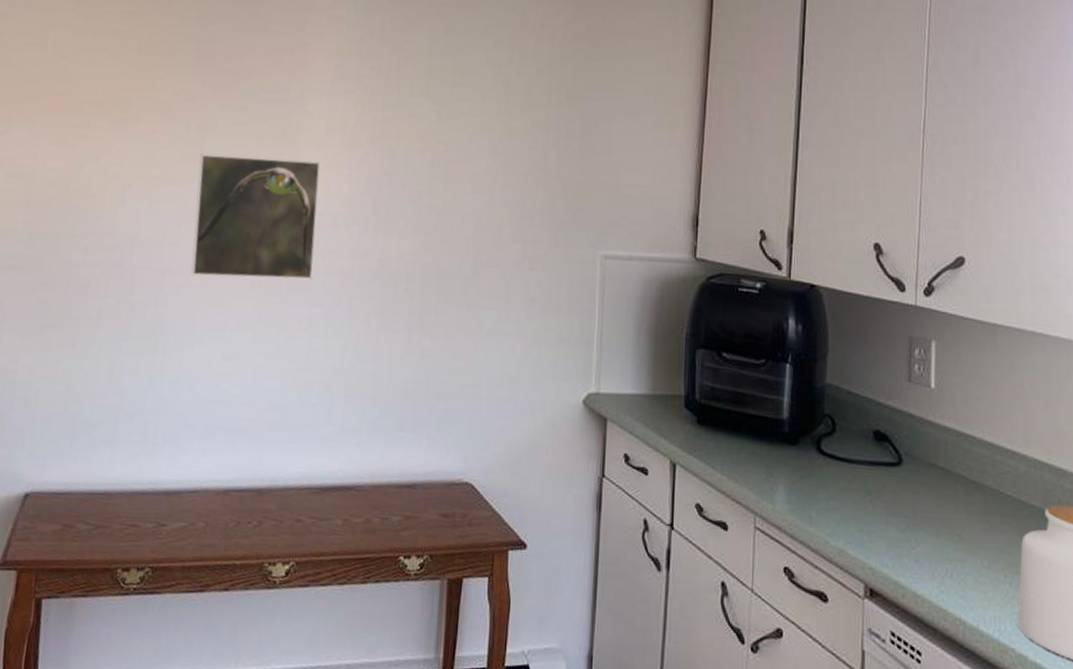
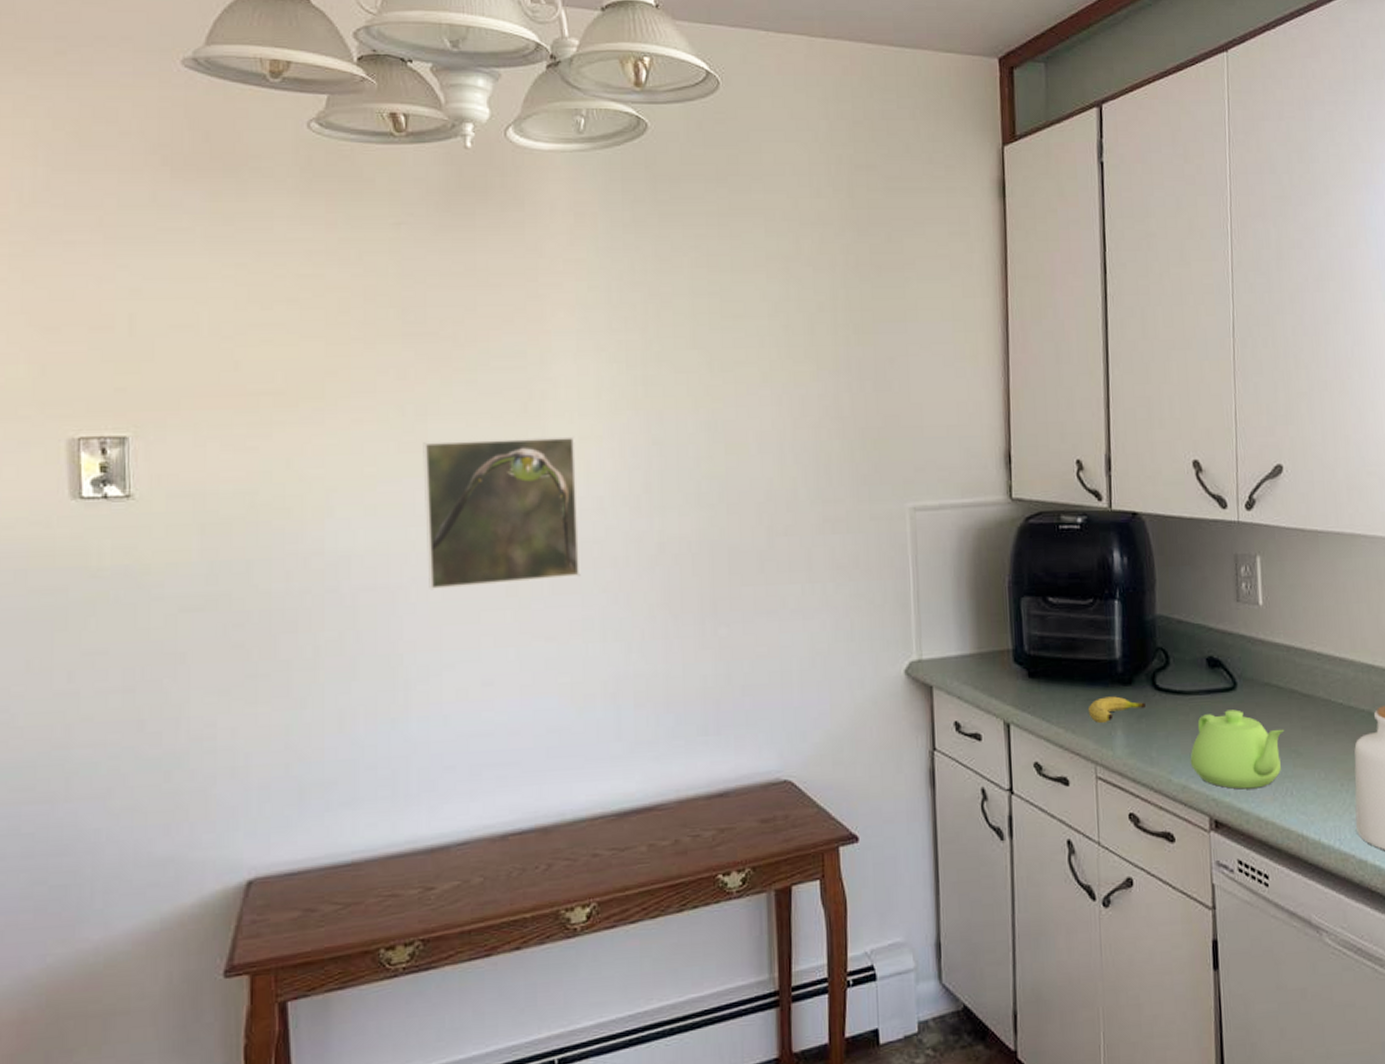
fruit: none [752,452,809,478] -> present [1087,696,1146,724]
teapot: none [849,484,949,565] -> present [1190,709,1285,790]

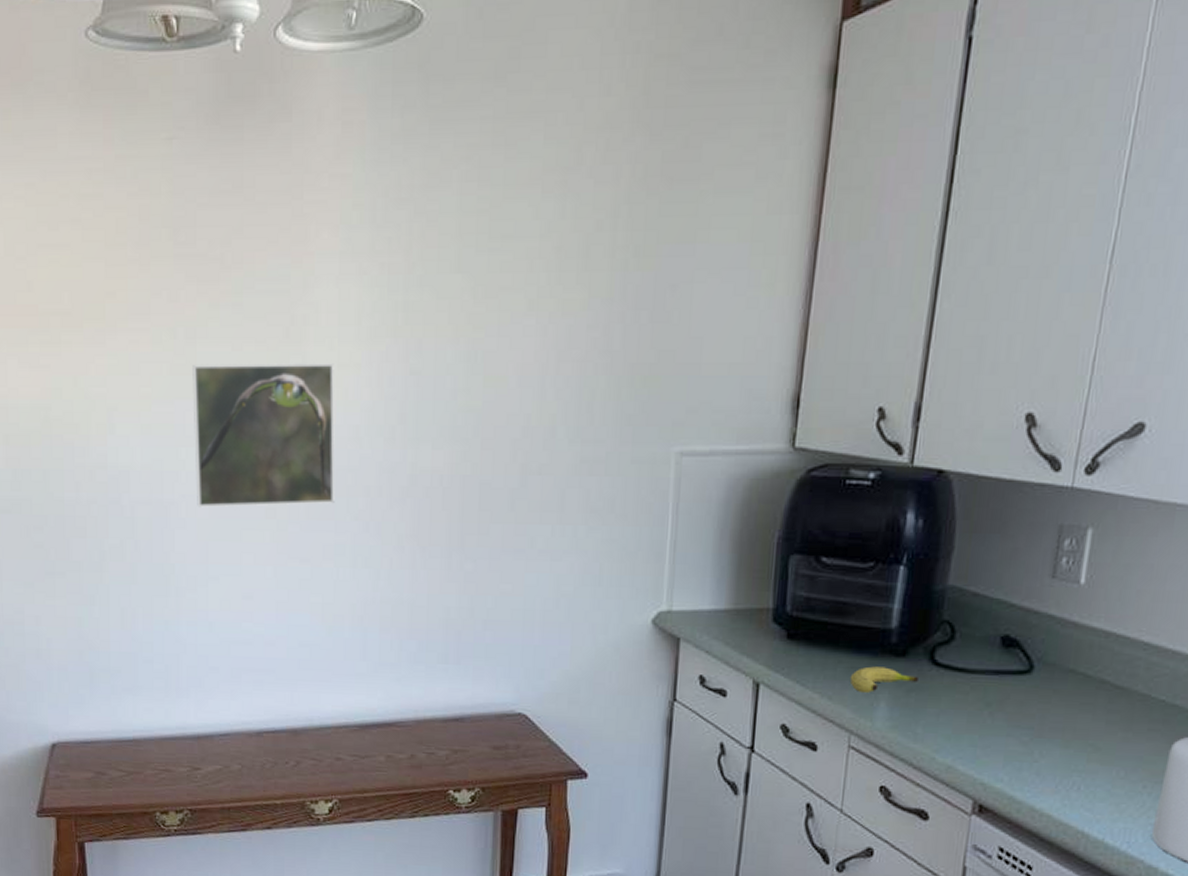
teapot: present [1190,709,1285,790] -> none [960,694,1084,779]

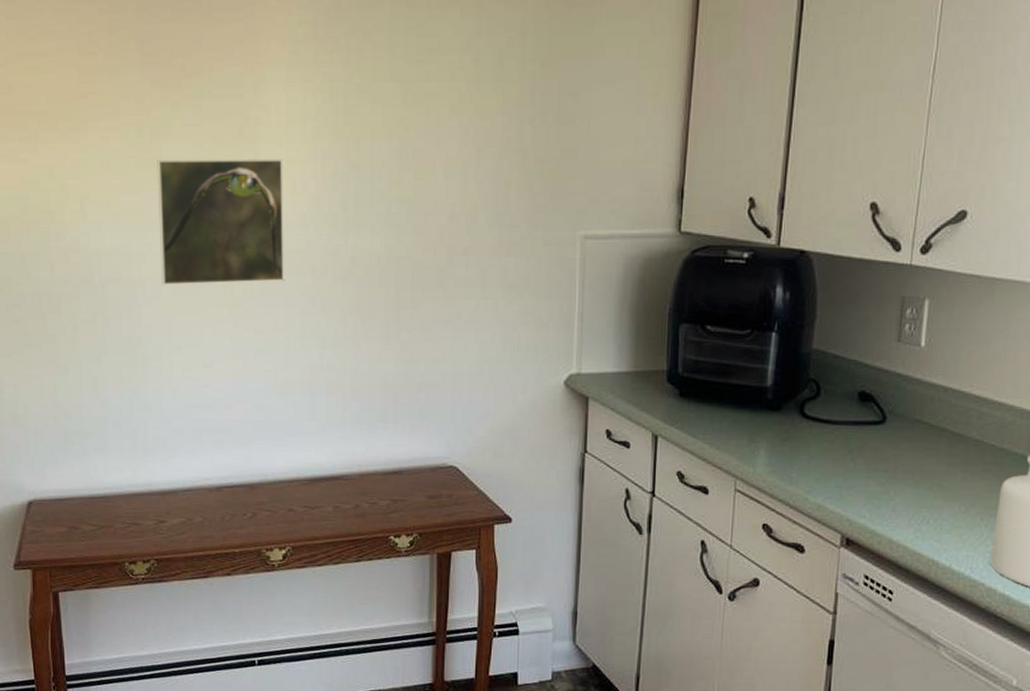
fruit: present [849,666,918,694] -> none [734,419,791,443]

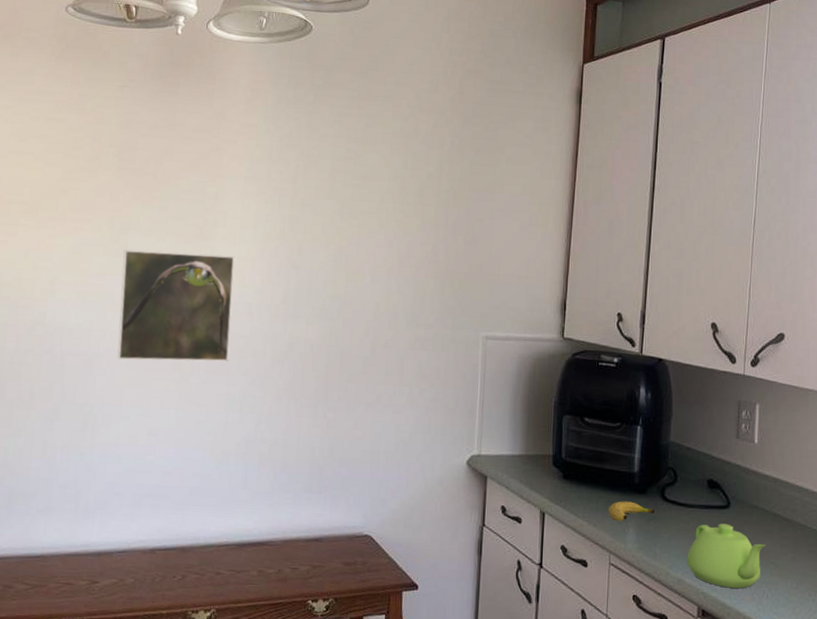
fruit: none [734,419,791,443] -> present [608,501,655,522]
teapot: none [829,441,930,514] -> present [686,523,766,589]

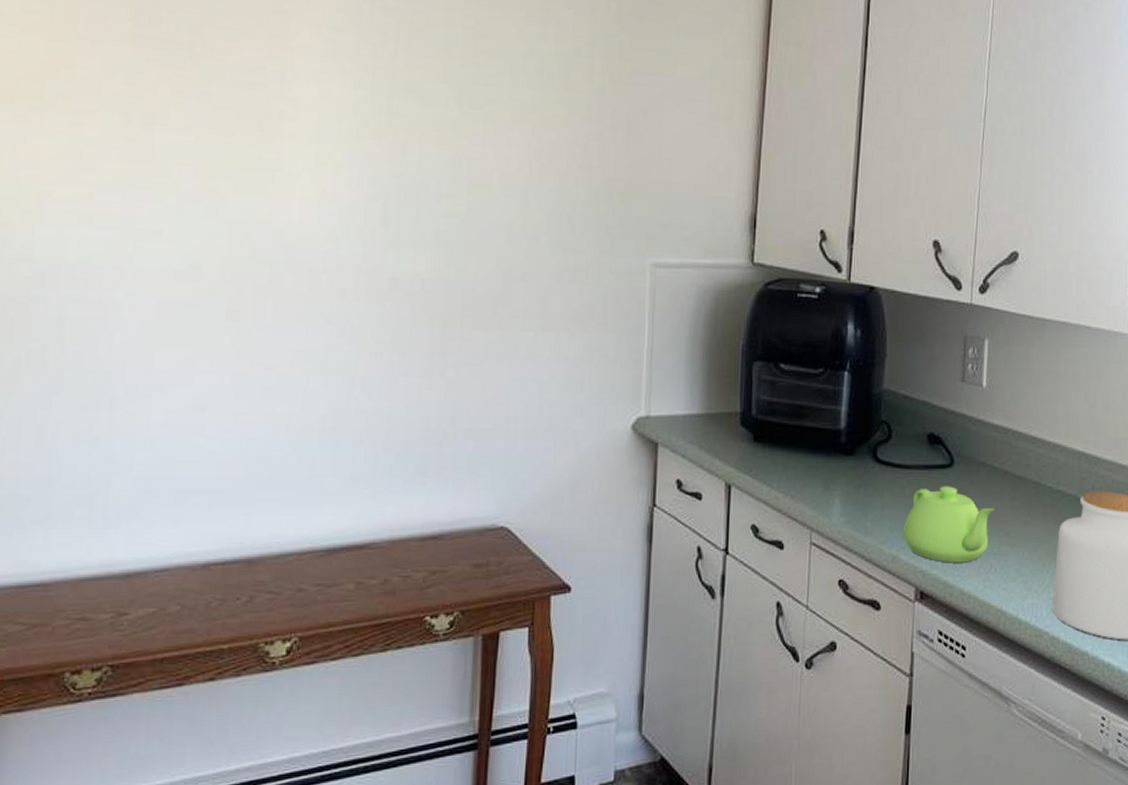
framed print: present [117,250,235,362] -> none [144,153,312,309]
fruit: present [608,501,655,522] -> none [808,465,865,491]

